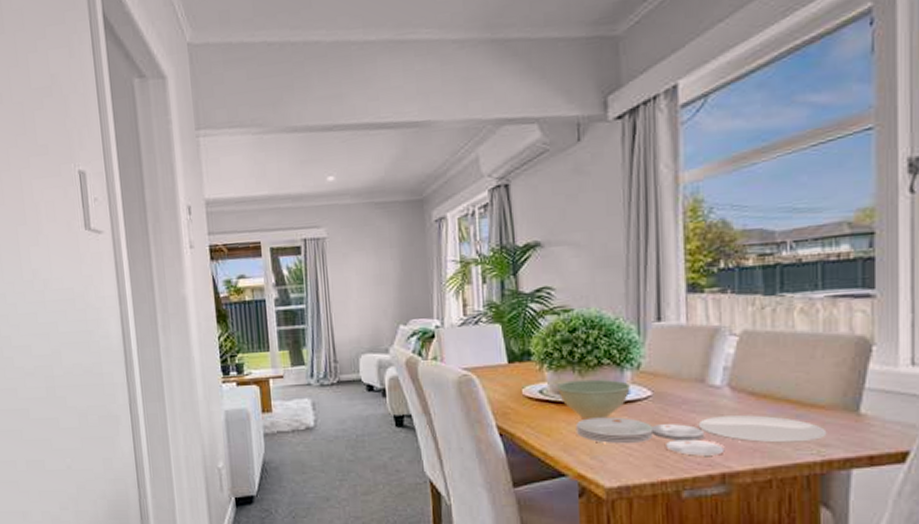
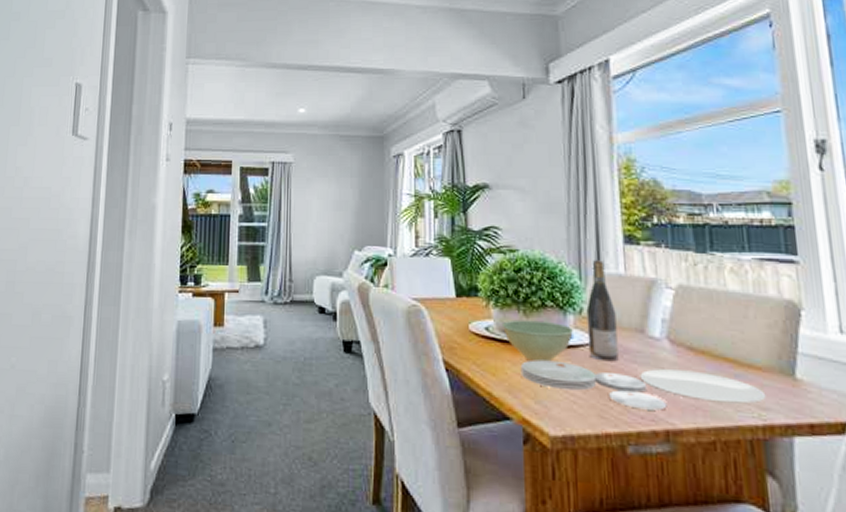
wine bottle: none [644,312,677,414] -> present [586,260,619,362]

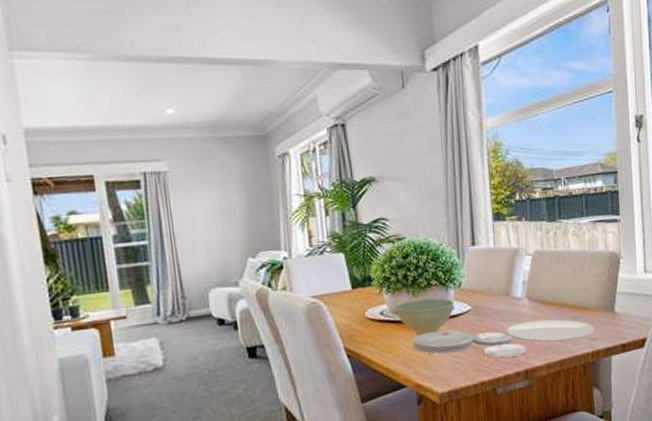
wine bottle: present [586,260,619,362] -> none [464,238,490,325]

